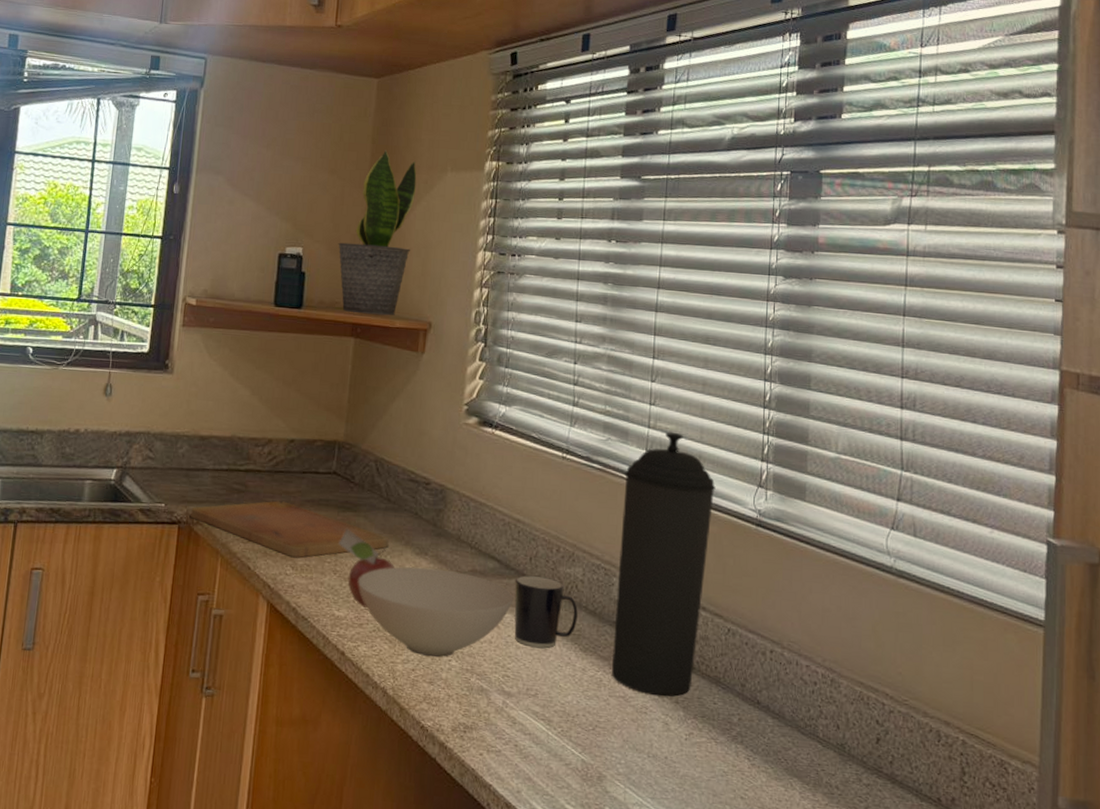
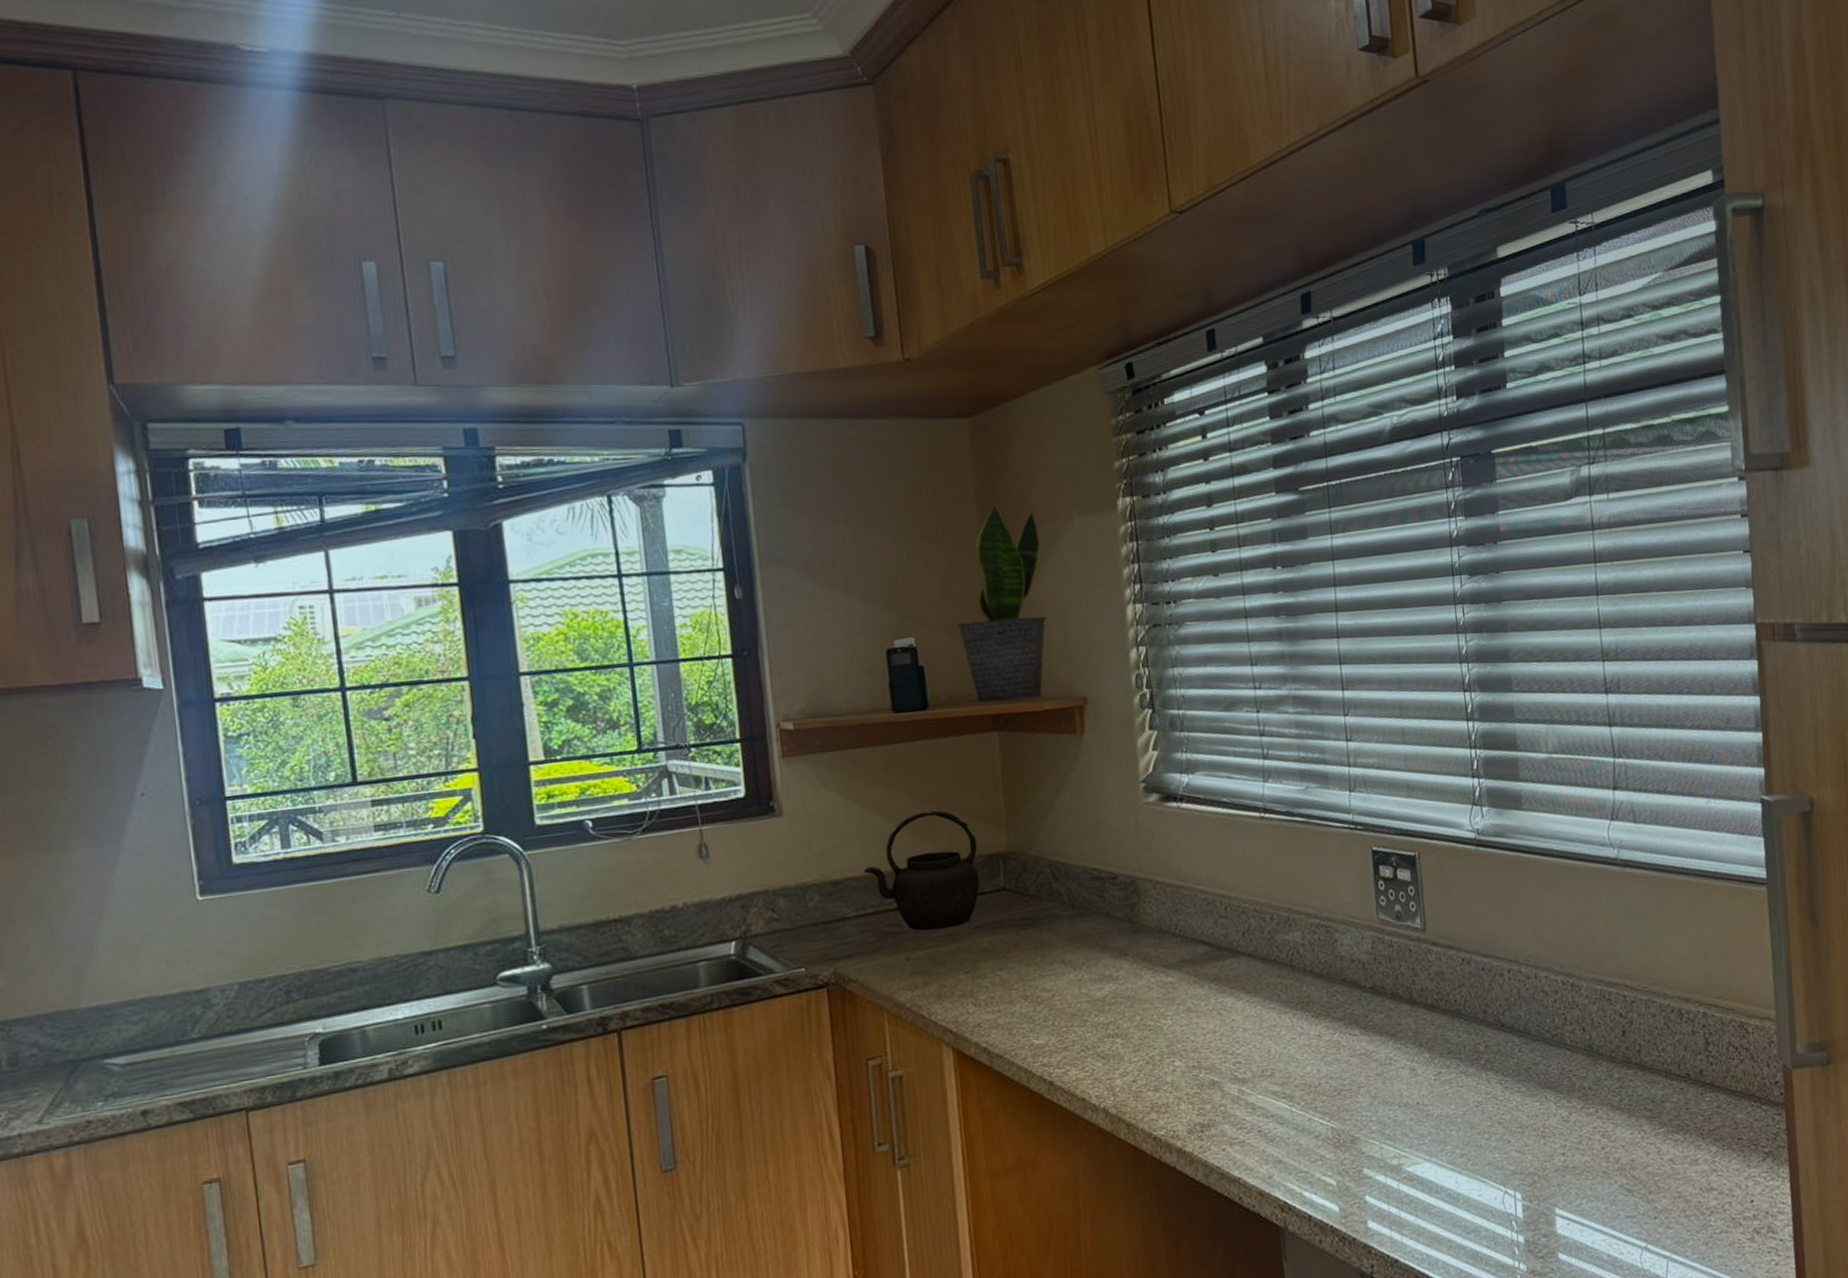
cutting board: present [190,500,389,559] -> none [839,933,1082,994]
kettle: none [225,393,320,497] -> present [863,810,980,931]
fruit: present [338,528,396,608] -> none [1023,947,1094,1029]
bowl: present [358,567,514,657] -> none [1054,965,1232,1064]
mug: present [514,575,578,649] -> none [1229,949,1304,1027]
canister: present [612,432,716,697] -> none [1330,765,1433,1044]

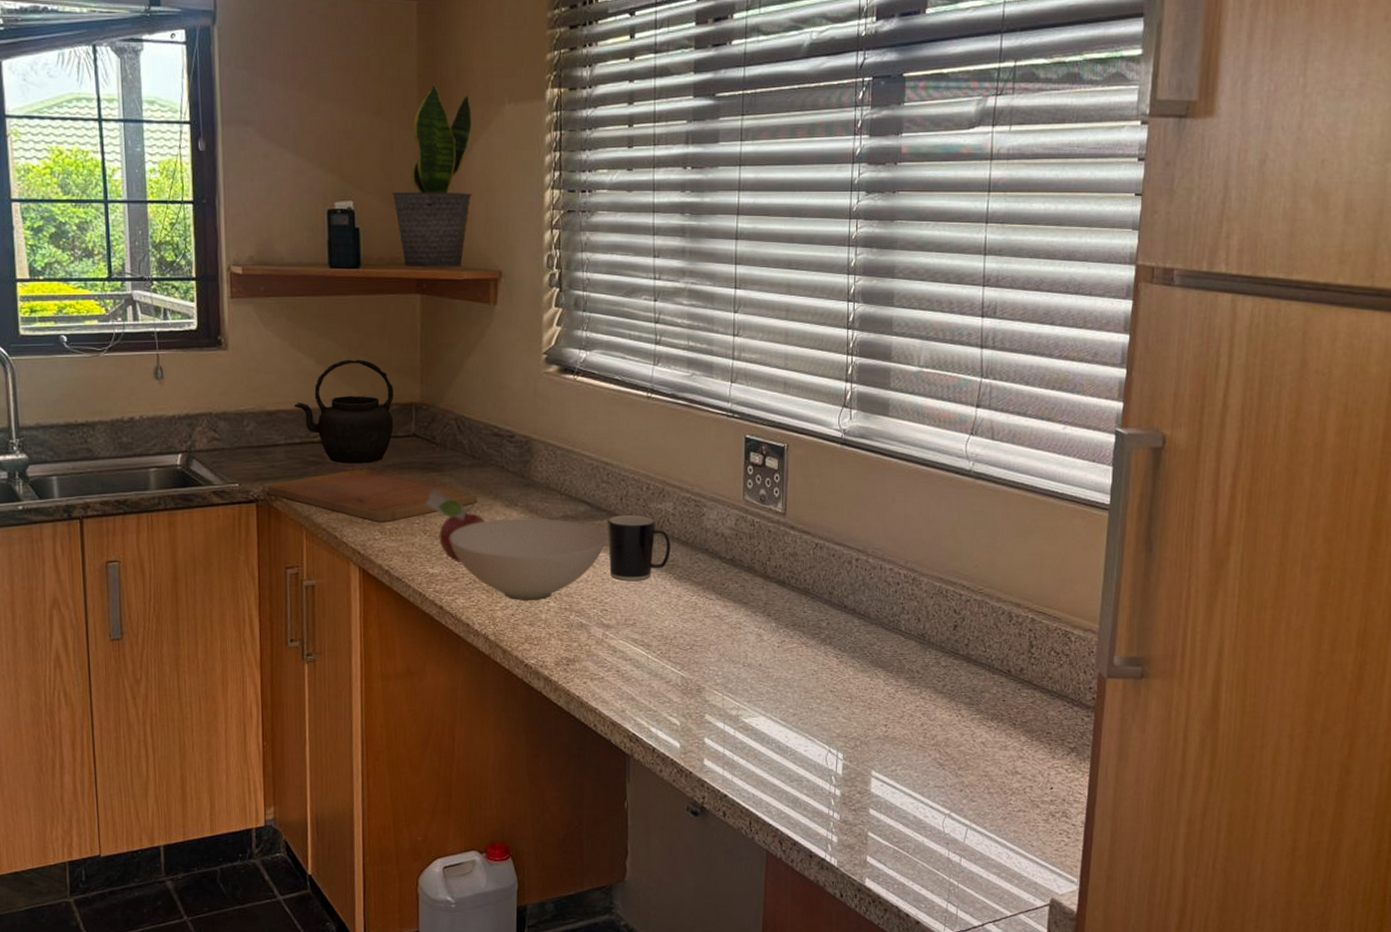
cutting board: none [839,933,1082,994] -> present [267,469,477,523]
fruit: none [1023,947,1094,1029] -> present [426,488,486,562]
bowl: none [1054,965,1232,1064] -> present [450,518,607,601]
mug: none [1229,949,1304,1027] -> present [607,514,671,582]

